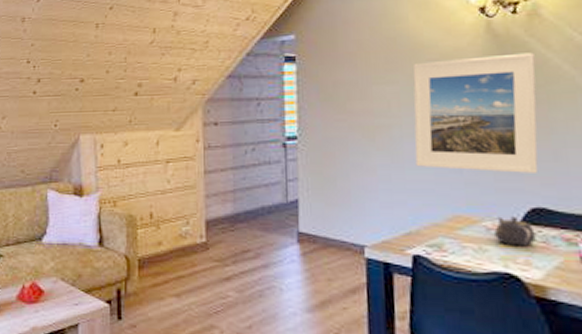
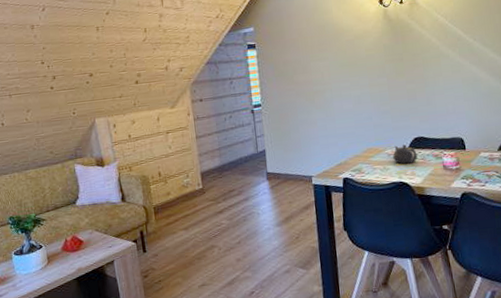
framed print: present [413,52,539,173] -> none [337,31,418,118]

